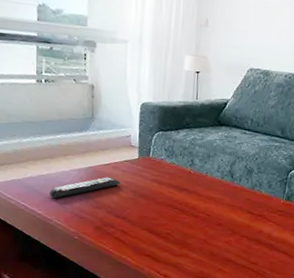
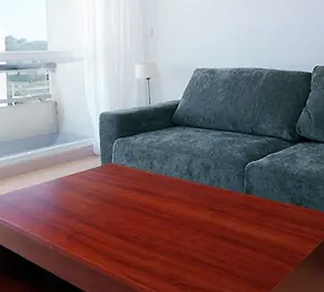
remote control: present [50,177,120,198] -> none [25,187,87,211]

